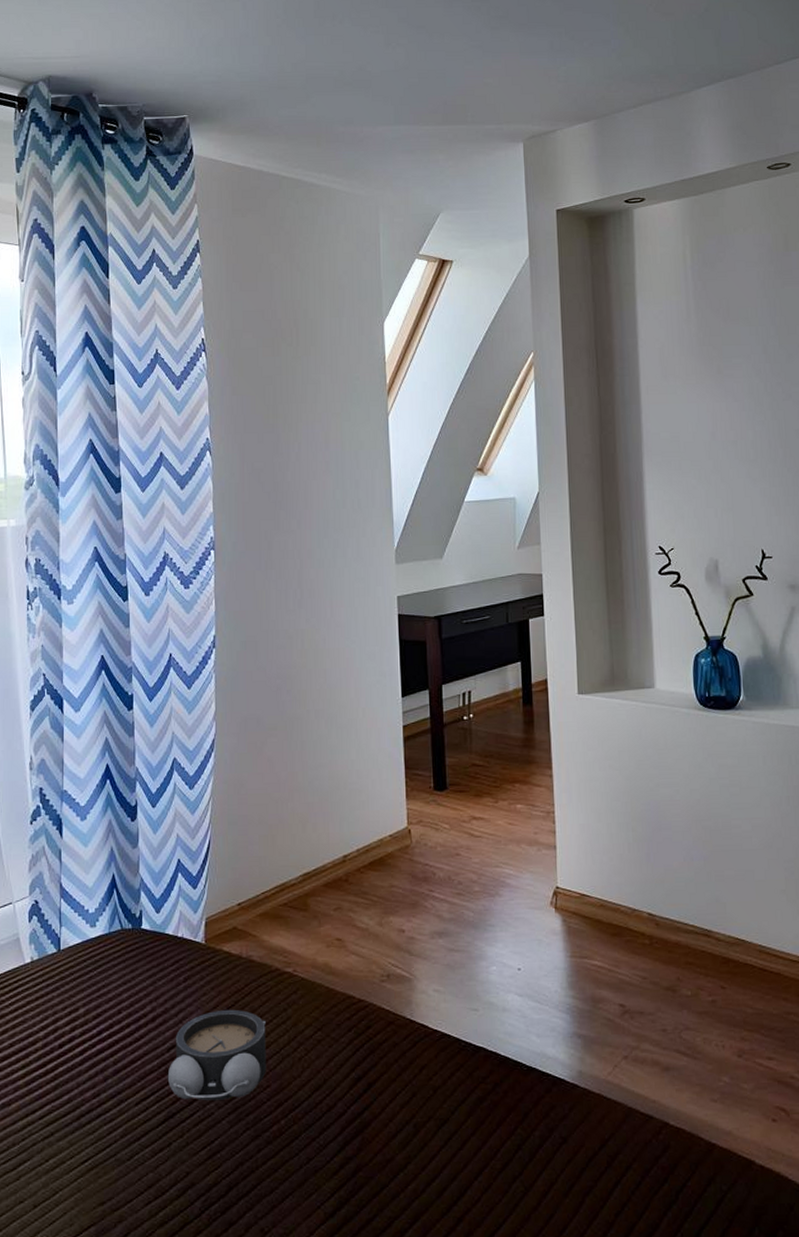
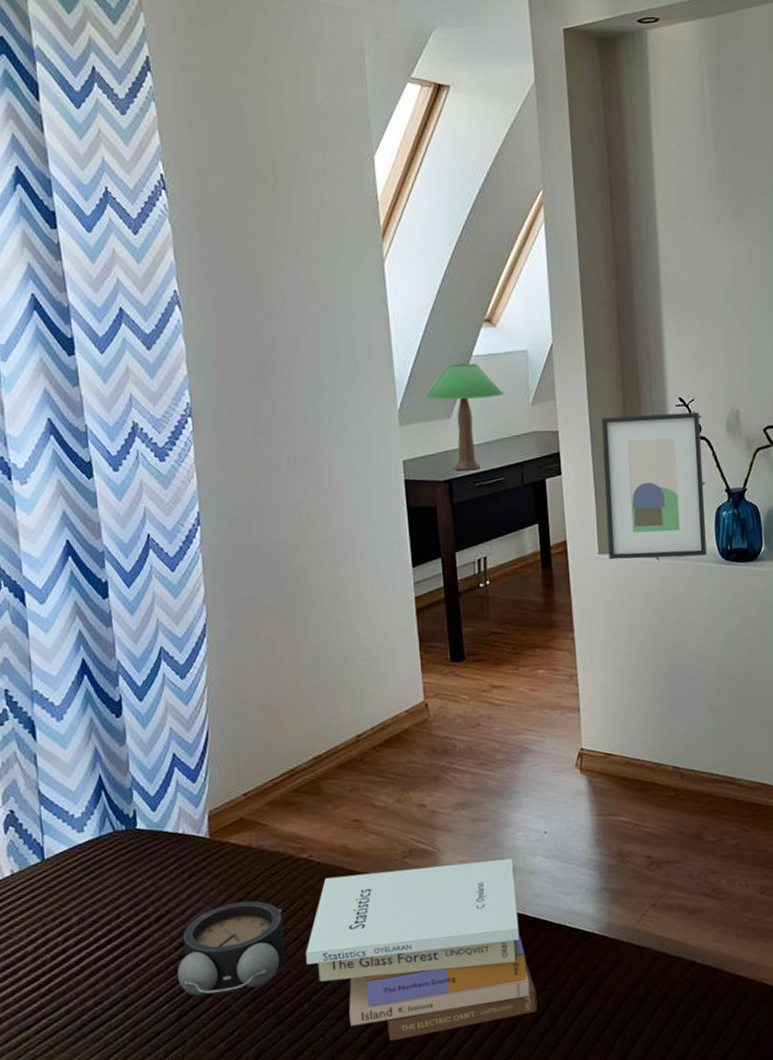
books: none [286,992,506,1170] -> present [306,858,538,1042]
table lamp: none [418,507,493,609] -> present [423,362,505,472]
picture frame: none [583,558,685,703] -> present [601,410,707,560]

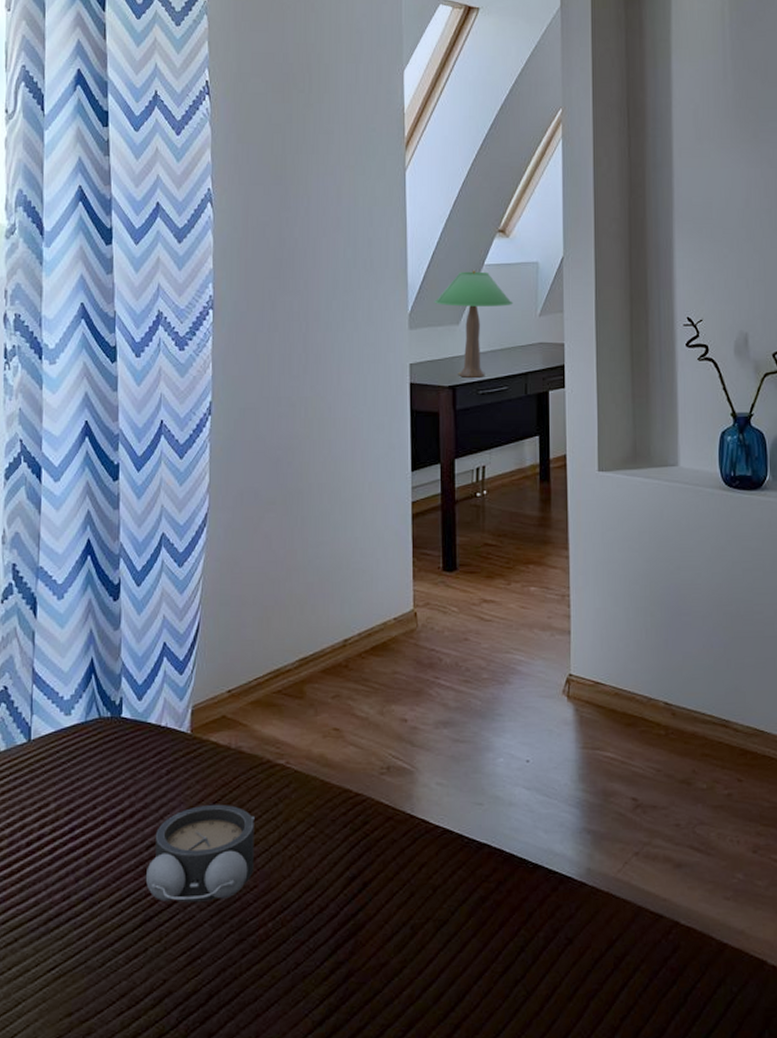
books: present [306,858,538,1042] -> none [275,785,508,975]
picture frame: present [601,410,707,560] -> none [606,330,711,481]

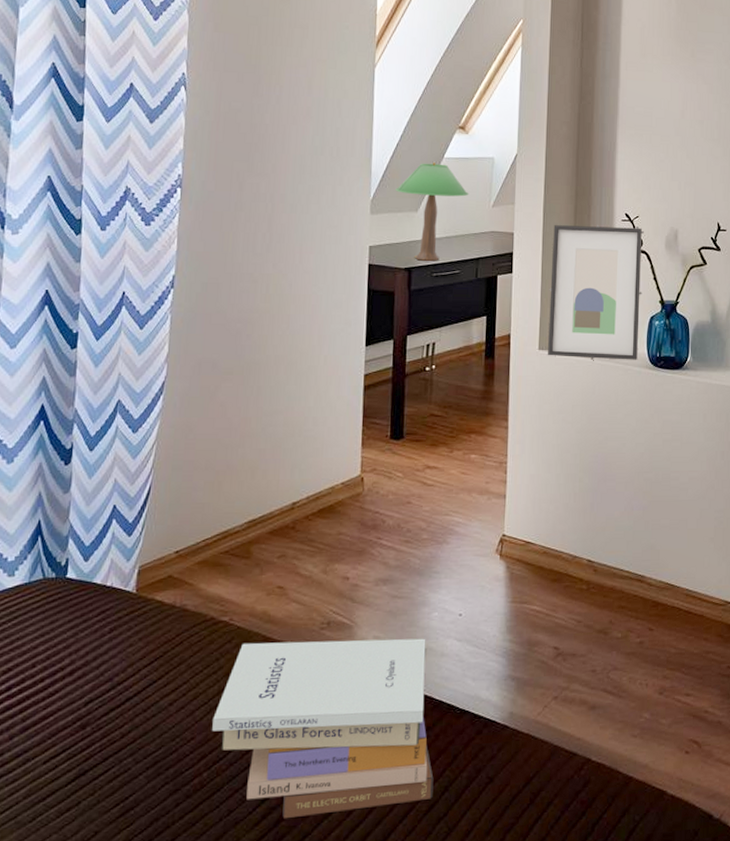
alarm clock: present [145,804,254,903] -> none [82,660,195,757]
books: none [275,785,508,975] -> present [212,638,434,820]
picture frame: none [606,330,711,481] -> present [548,224,644,360]

